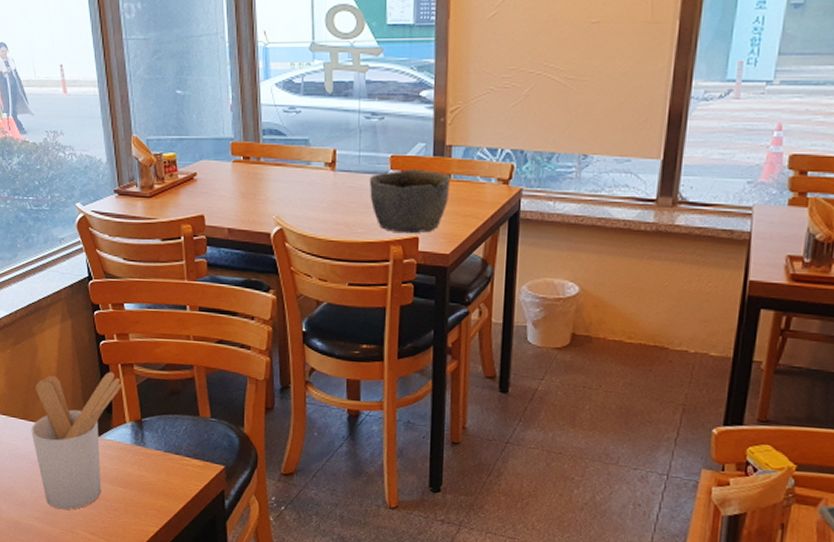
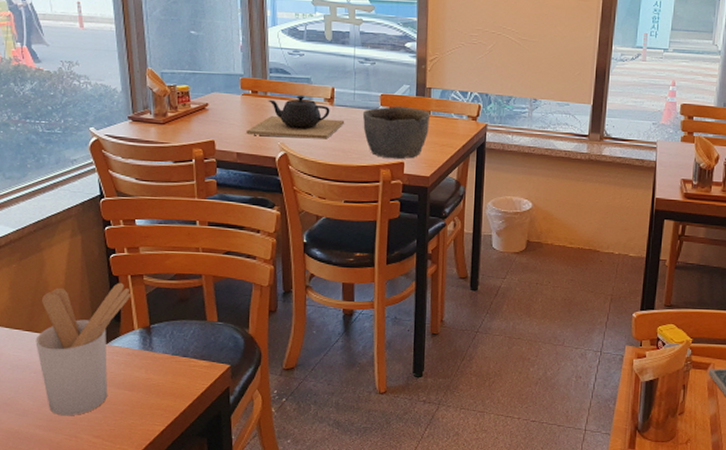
teapot: none [238,160,349,211] -> present [246,95,345,140]

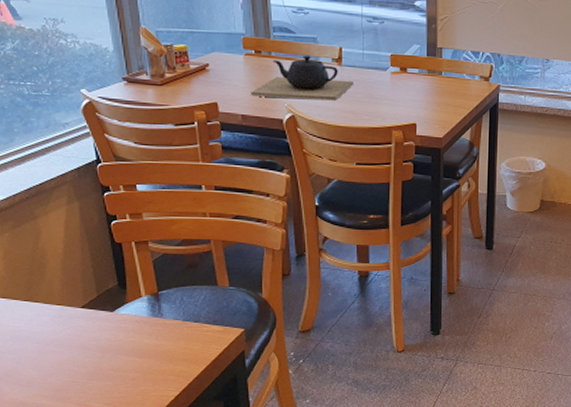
utensil holder: present [35,282,132,416] -> none [35,249,137,385]
bowl: present [362,105,431,159] -> none [372,66,442,121]

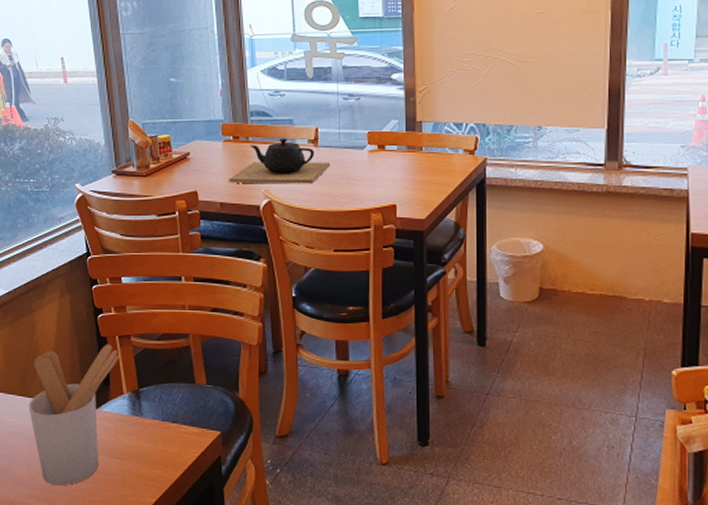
utensil holder: none [35,249,137,385] -> present [28,343,120,486]

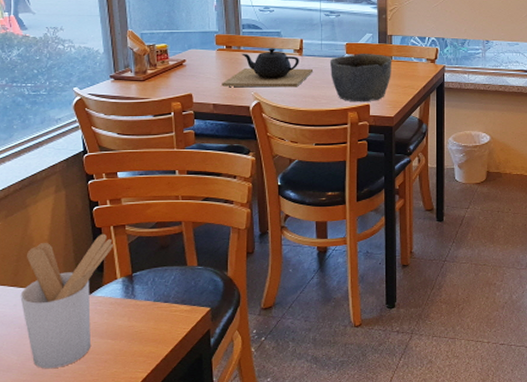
bowl: none [349,143,423,202] -> present [329,53,392,102]

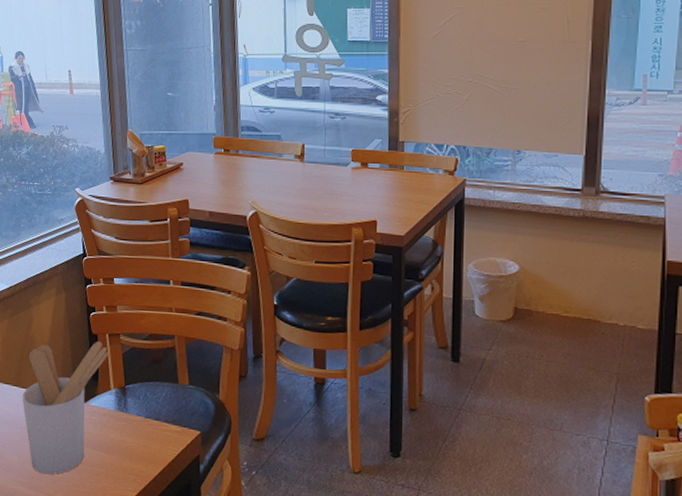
teapot: present [222,48,314,88] -> none [218,153,316,197]
bowl: present [329,53,392,102] -> none [333,161,404,218]

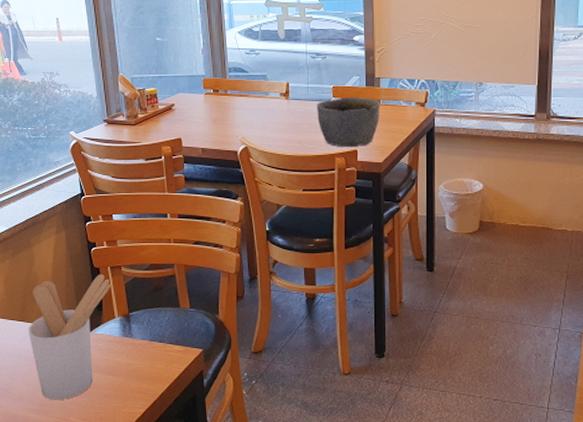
bowl: none [333,161,404,218] -> present [316,96,380,148]

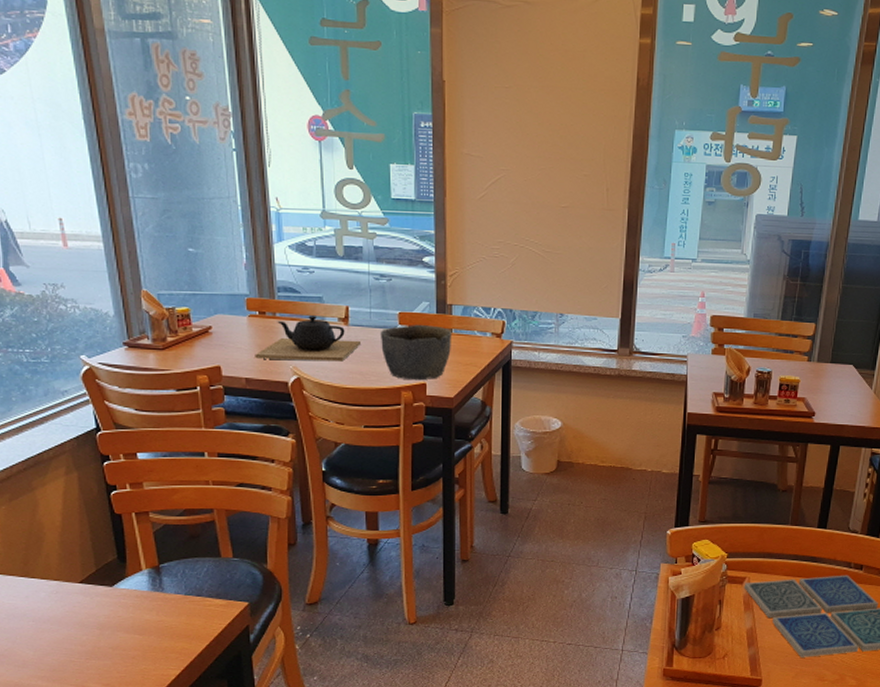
utensil holder: present [28,274,111,400] -> none [32,520,137,665]
teapot: none [210,92,300,132] -> present [255,316,362,362]

